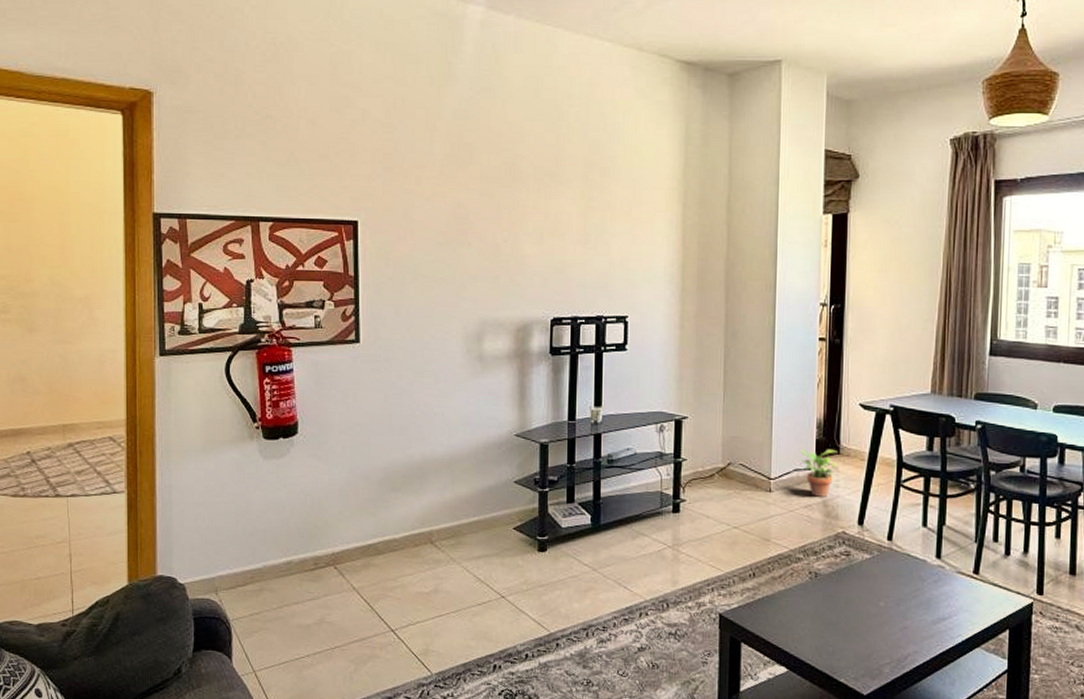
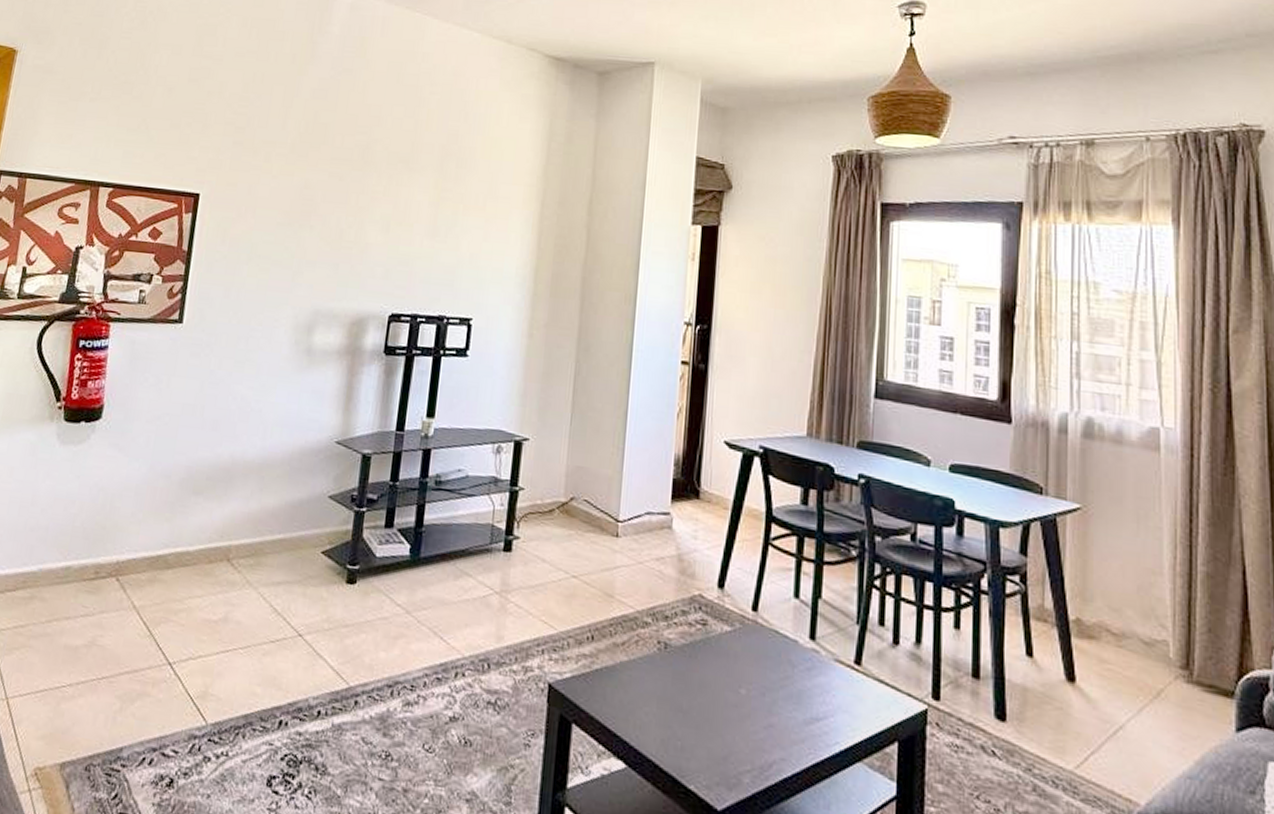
potted plant: present [799,449,839,497] -> none [652,489,698,550]

